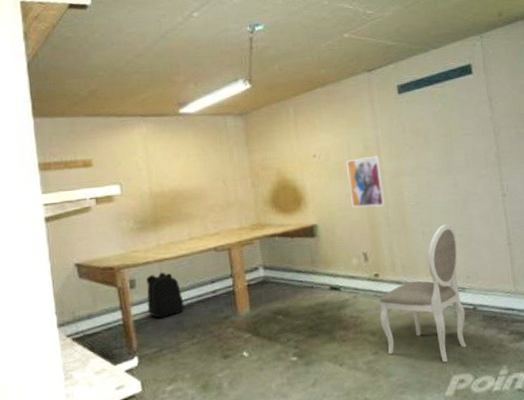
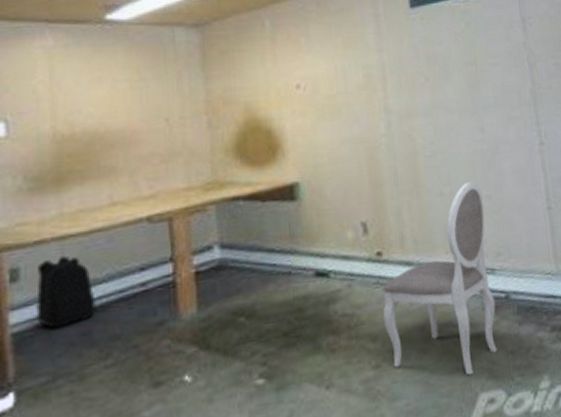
wall art: present [346,155,386,209] -> none [341,88,393,160]

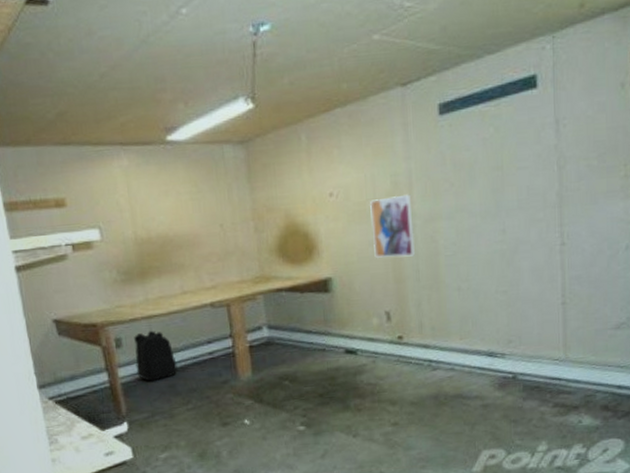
wall art: none [341,88,393,160] -> present [370,194,416,259]
dining chair: present [382,181,497,376] -> none [401,278,503,436]

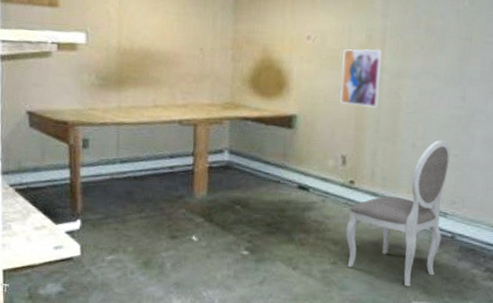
backpack: present [134,330,178,381] -> none [98,136,138,185]
dining chair: none [401,278,503,436] -> present [345,140,451,287]

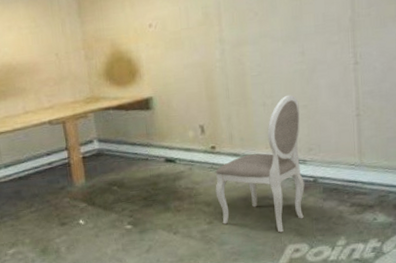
wall art: present [340,48,382,108] -> none [184,23,226,80]

